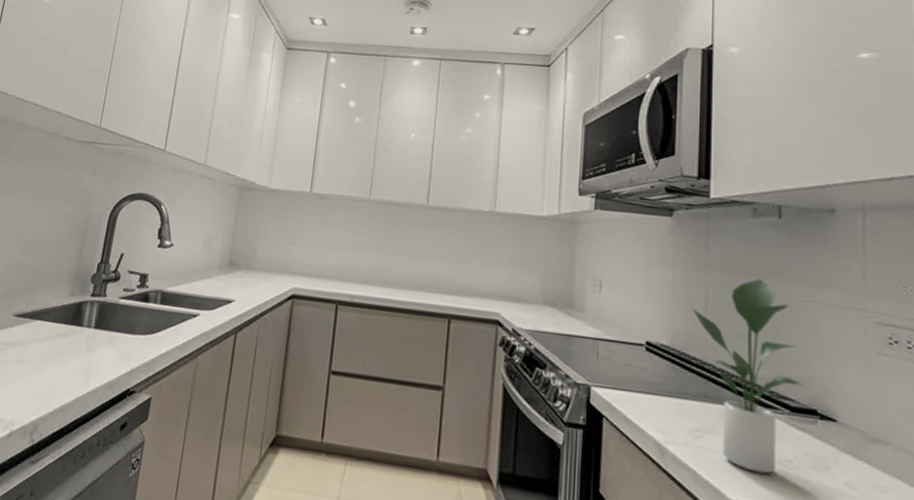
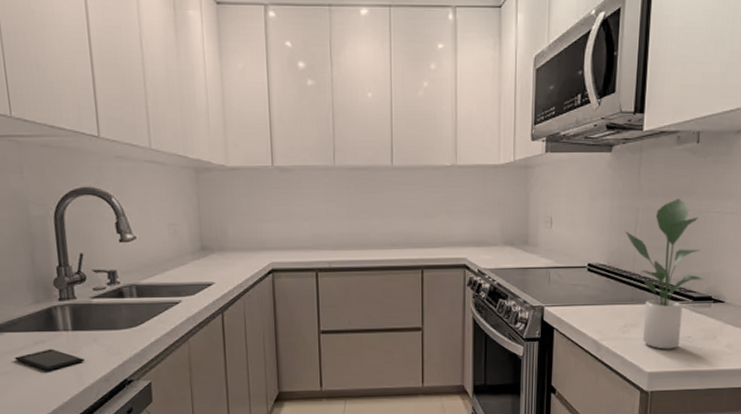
smartphone: none [36,343,97,367] -> present [14,349,85,371]

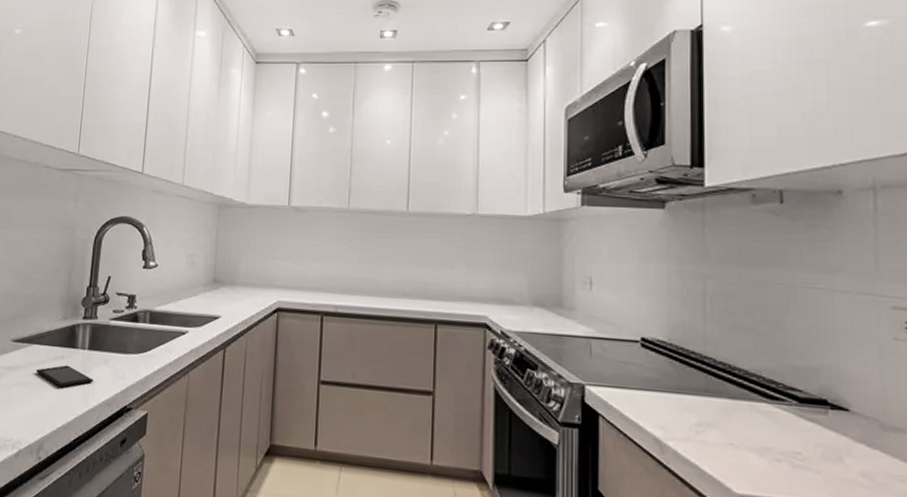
potted plant: present [625,199,704,350] -> none [690,268,812,467]

